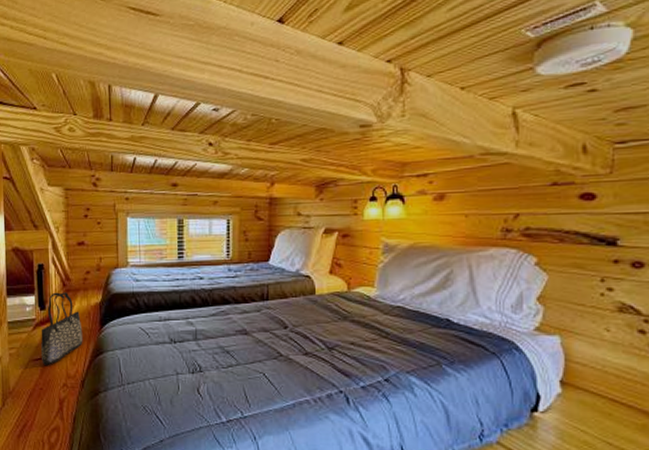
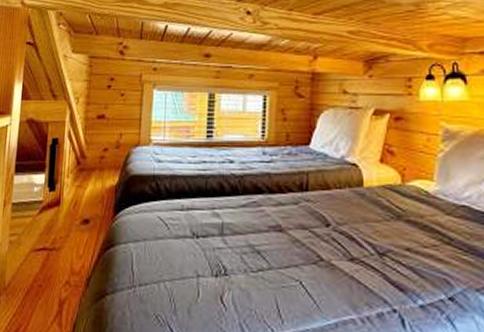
tote bag: present [41,292,83,365] -> none [44,171,94,257]

